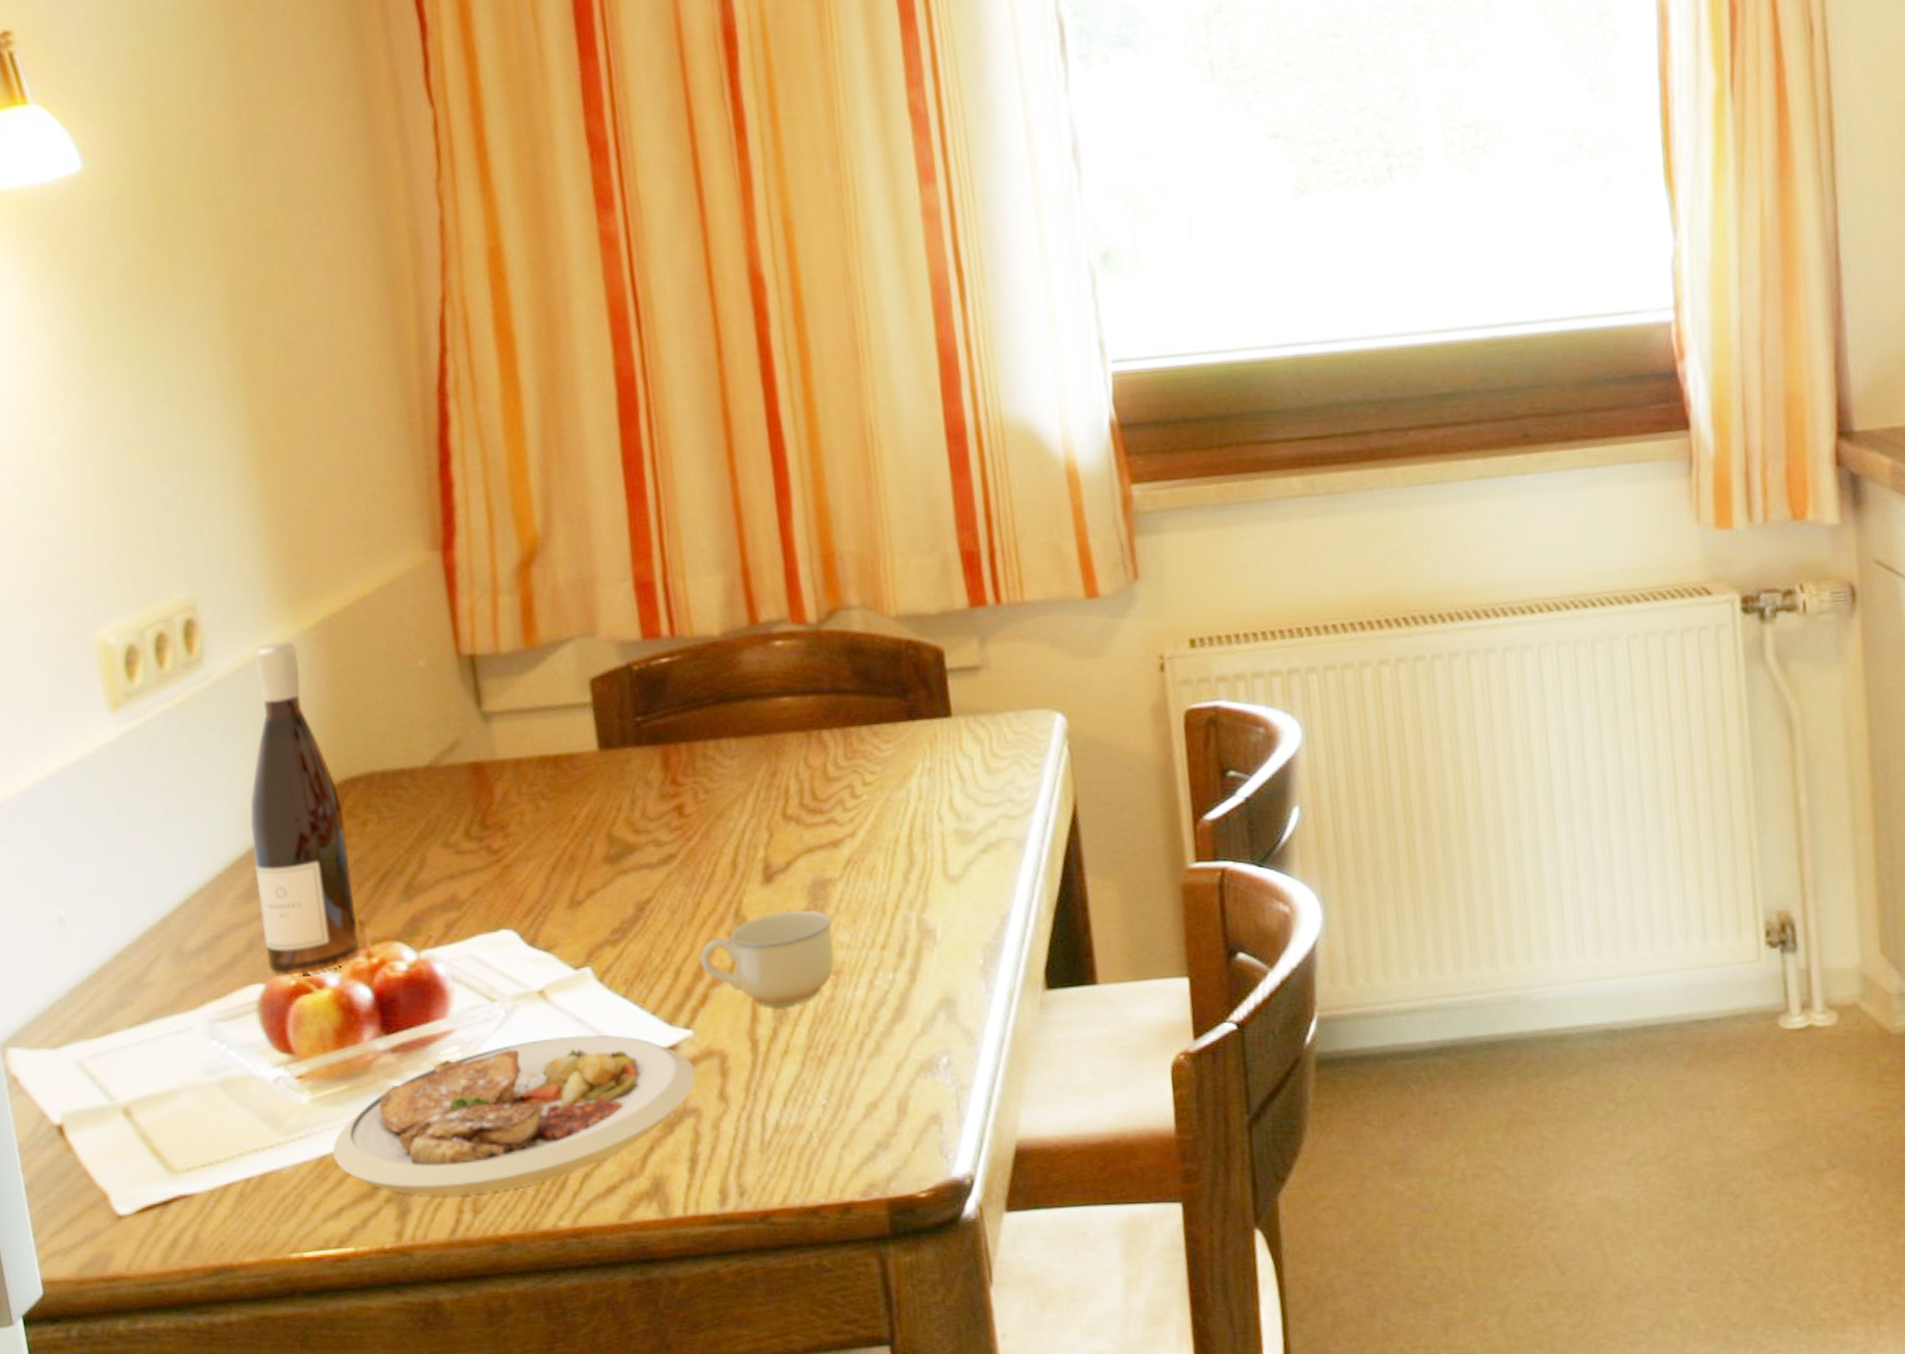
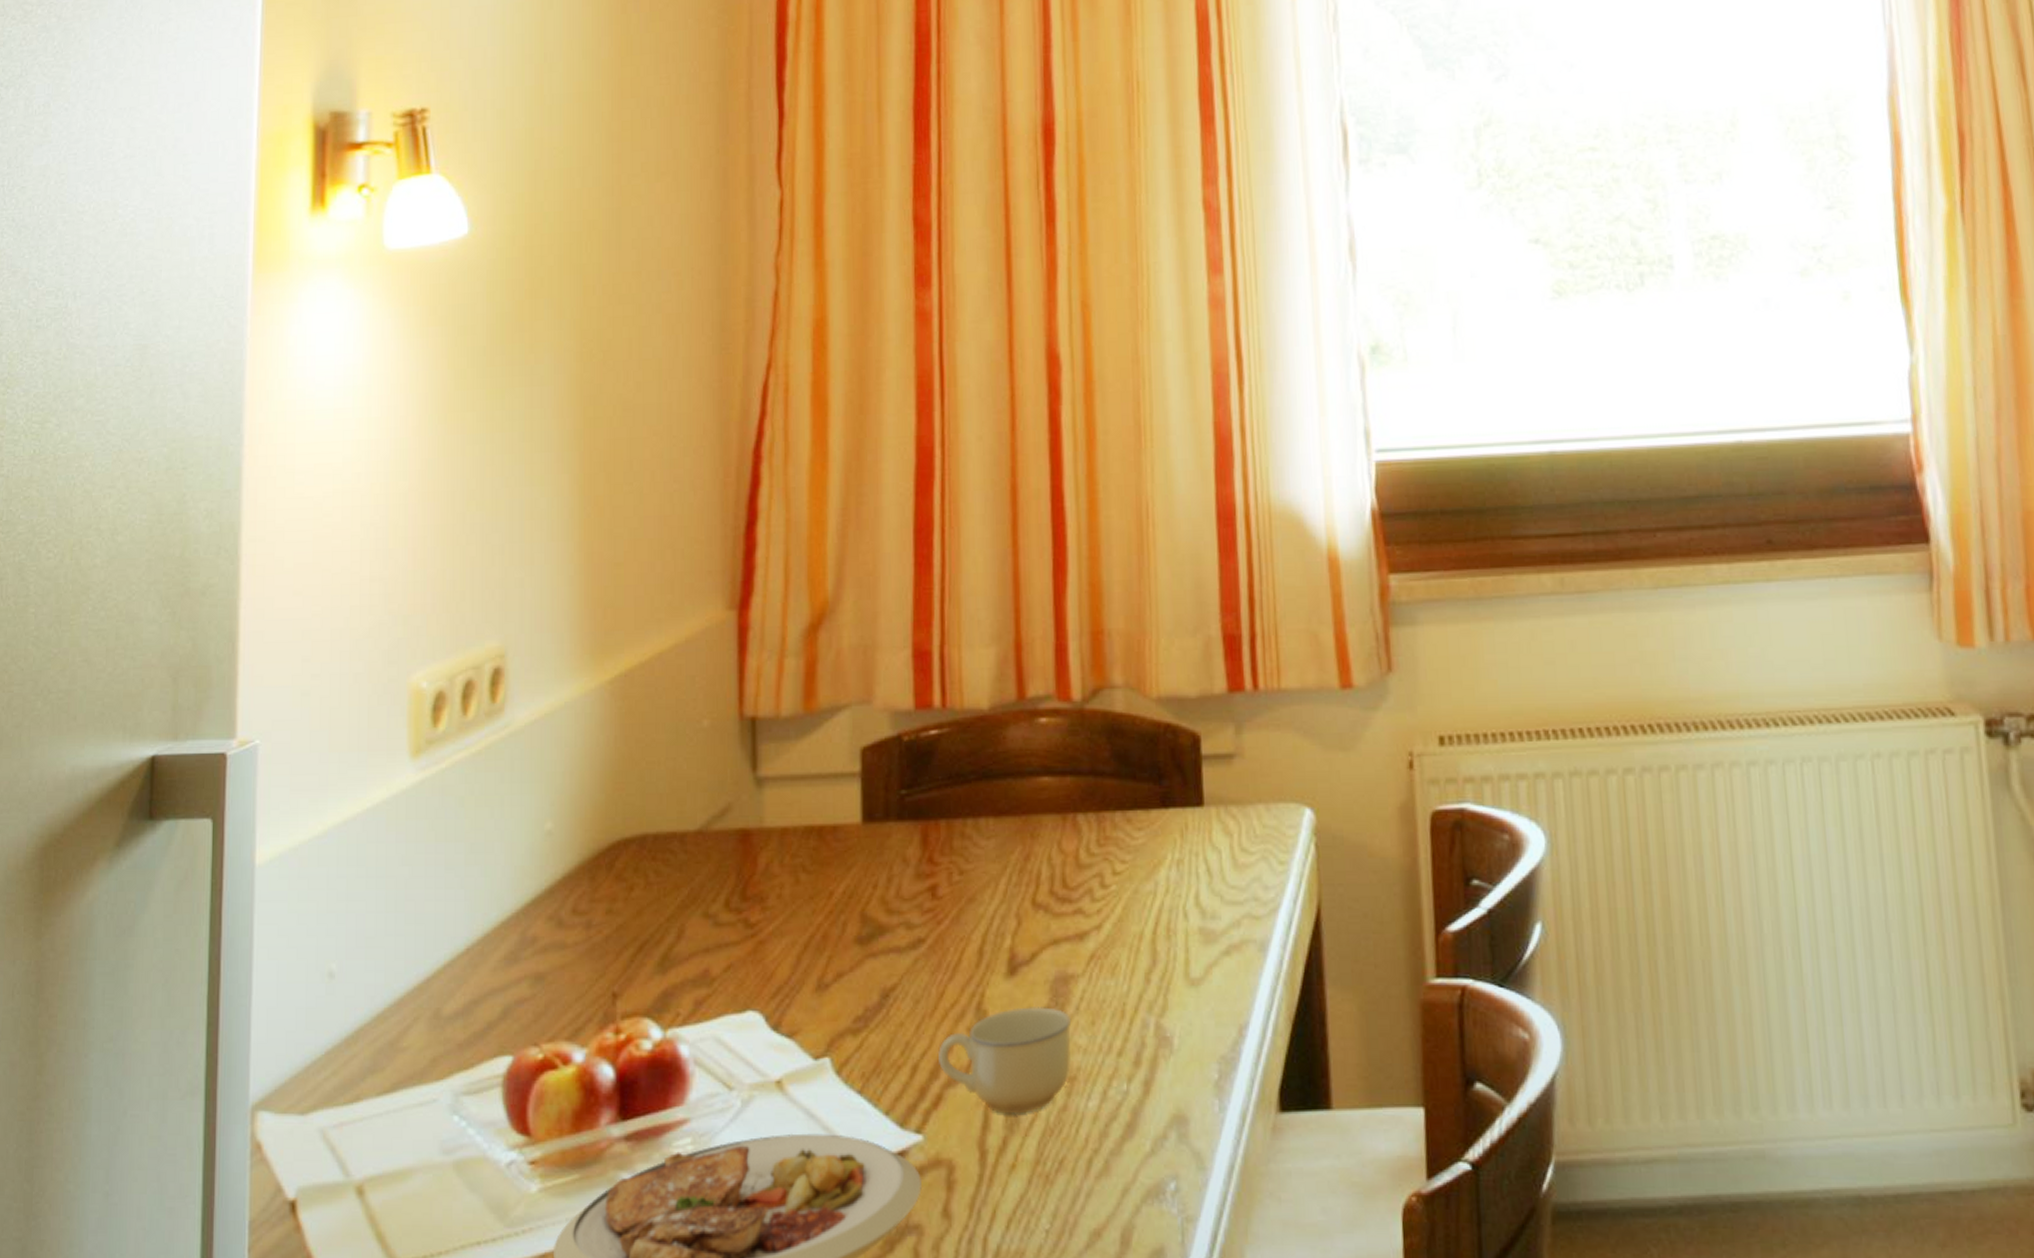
bottle: present [250,642,360,975] -> none [519,695,613,1047]

